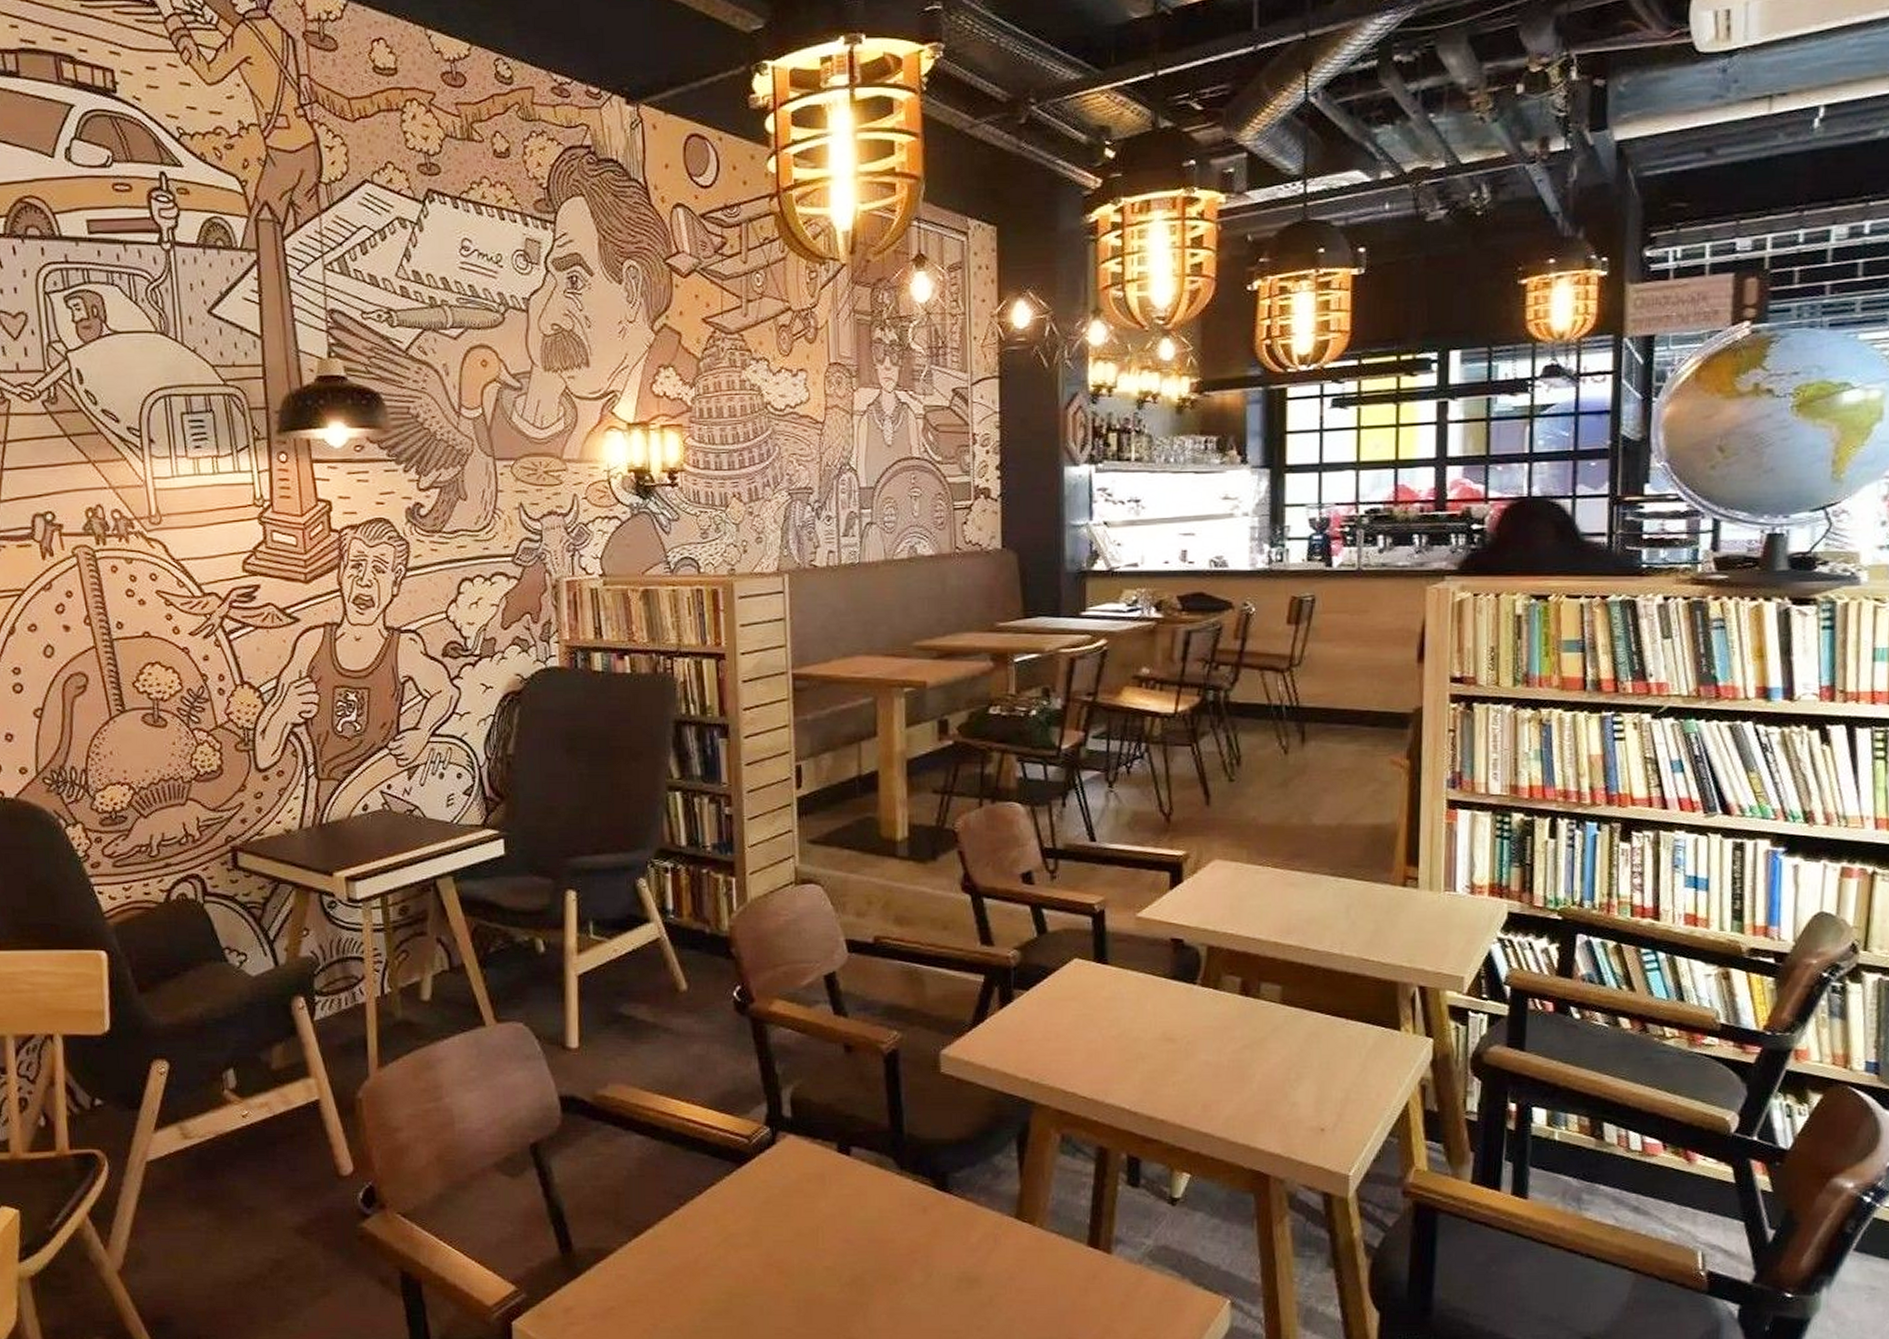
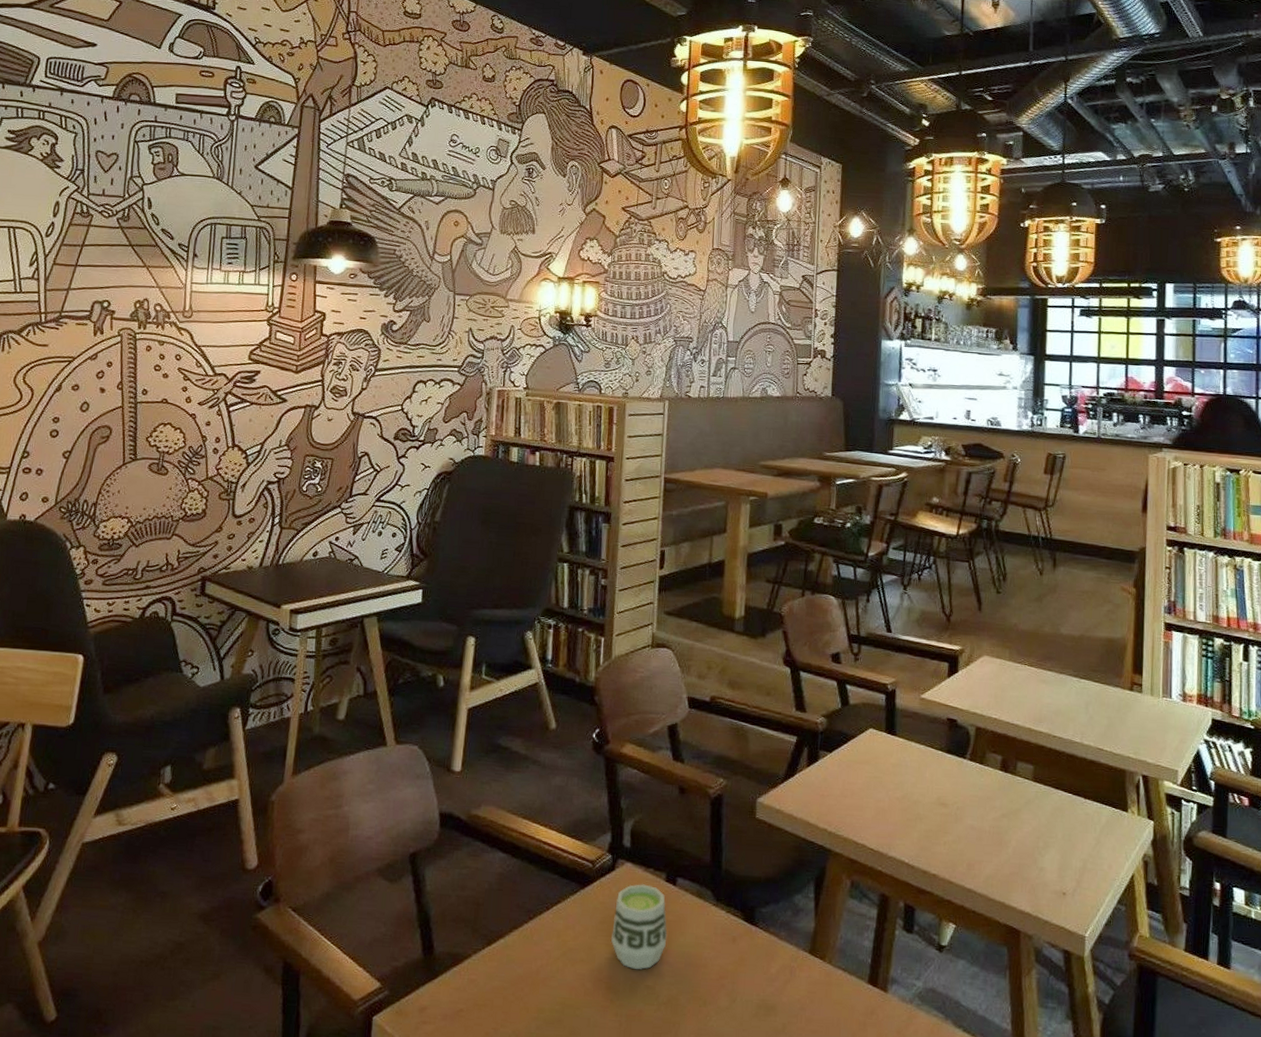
cup: none [779,1157,845,1251] -> present [611,884,668,970]

